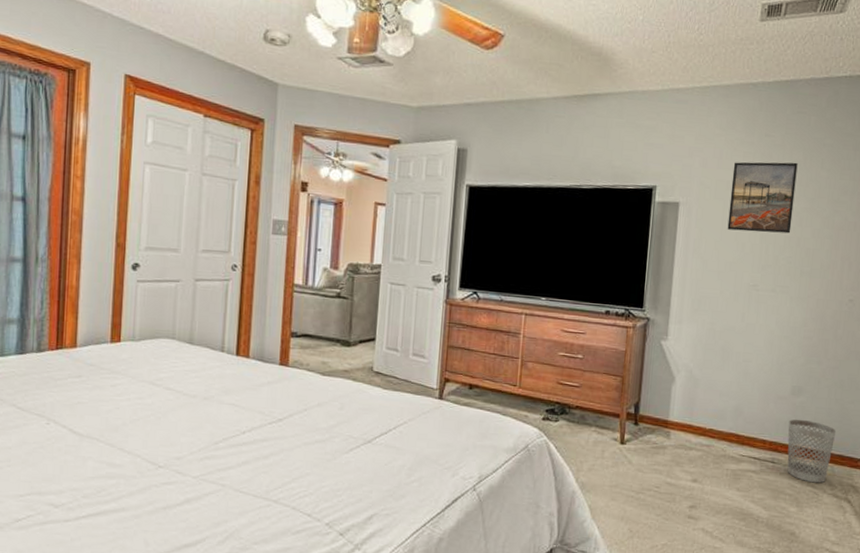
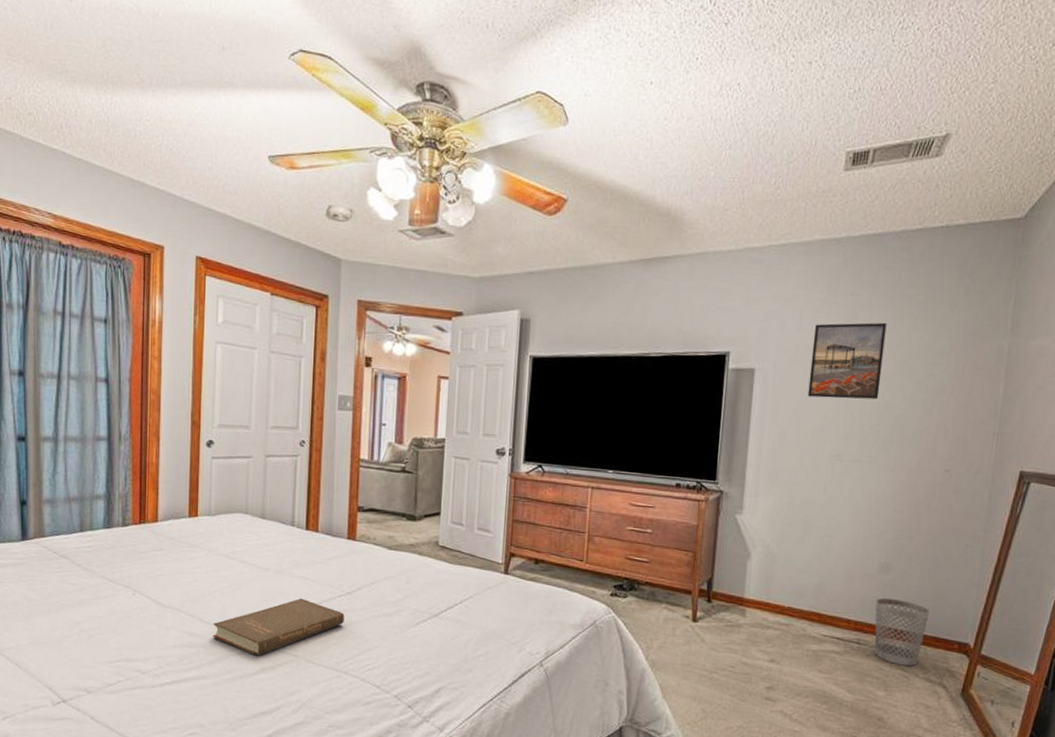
book: none [133,425,275,486] -> present [212,598,344,656]

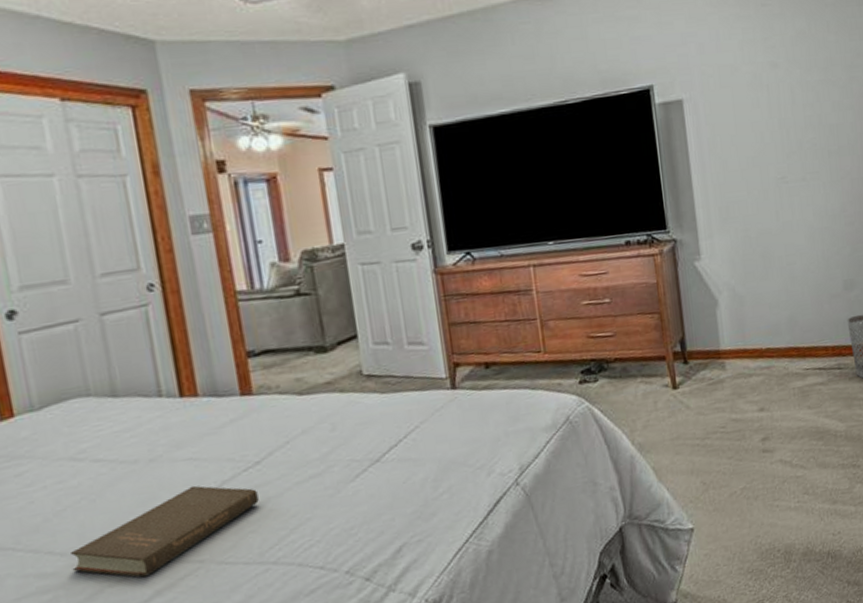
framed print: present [807,322,887,400] -> none [733,30,810,121]

